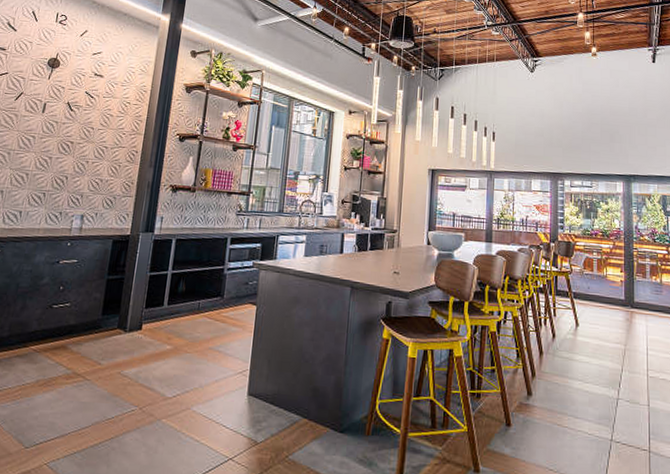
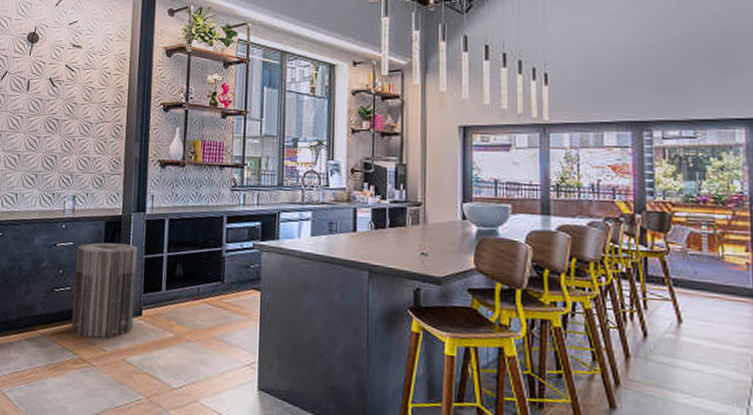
trash can: none [67,260,143,353] -> present [71,242,138,338]

